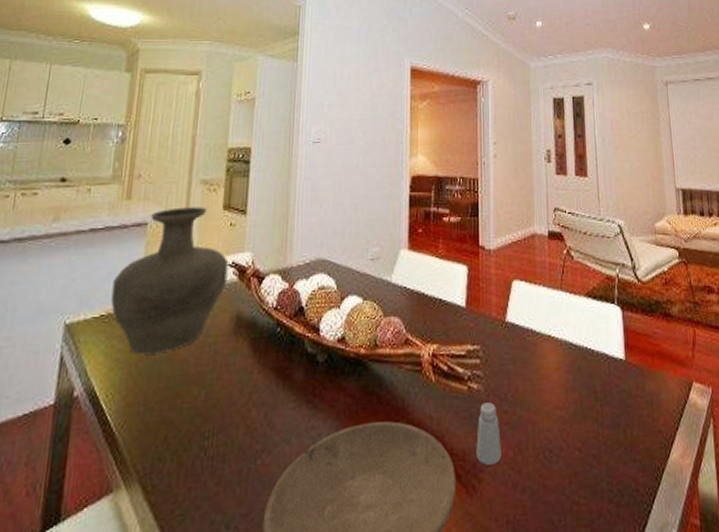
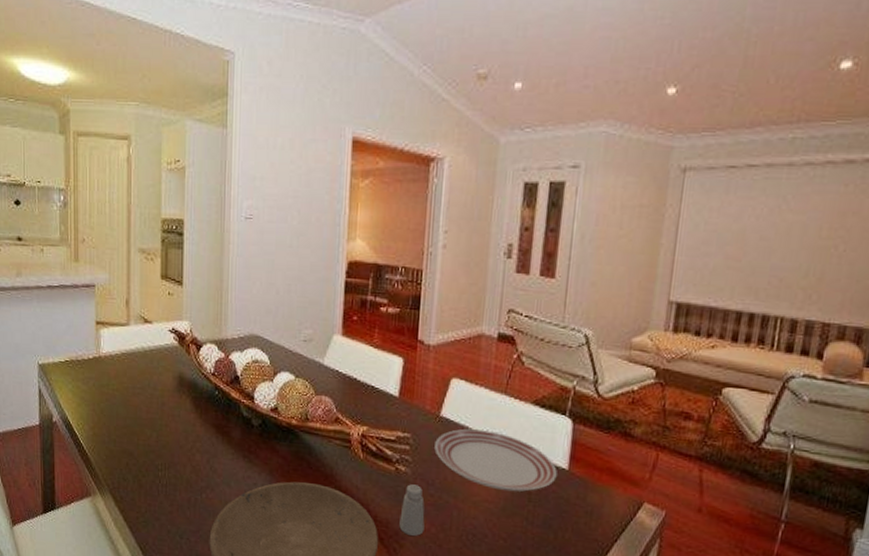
vase: present [111,207,229,355] -> none [72,273,169,398]
dinner plate: none [504,330,617,394] -> present [434,428,557,492]

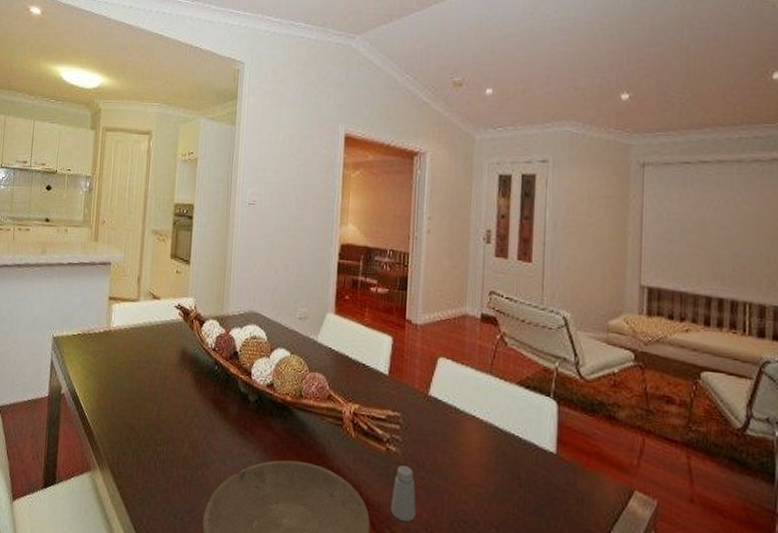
dinner plate: present [434,428,557,492] -> none [424,408,545,476]

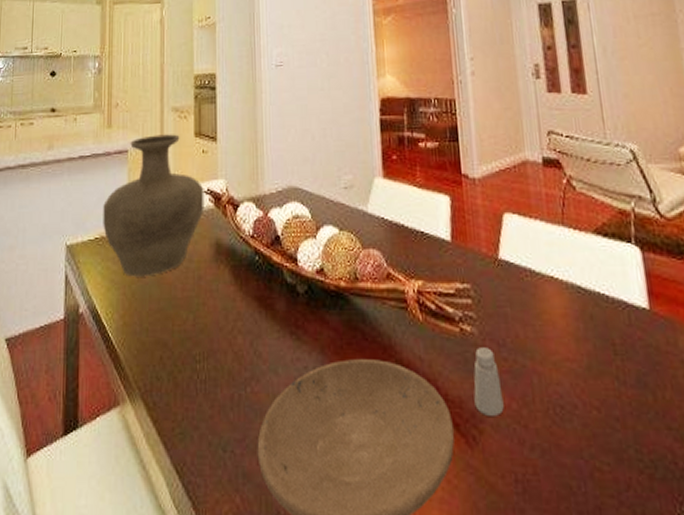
vase: none [85,252,175,372] -> present [103,134,204,277]

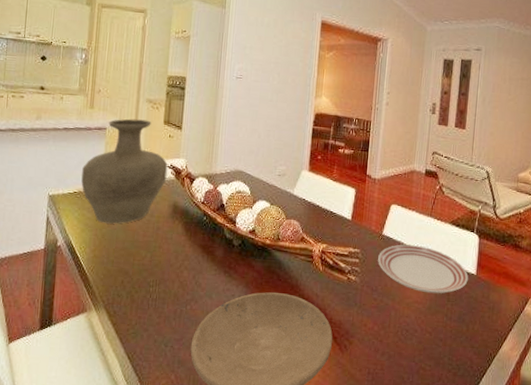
saltshaker: present [473,348,504,416] -> none [349,291,370,334]
dinner plate: none [498,271,639,344] -> present [378,244,468,294]

